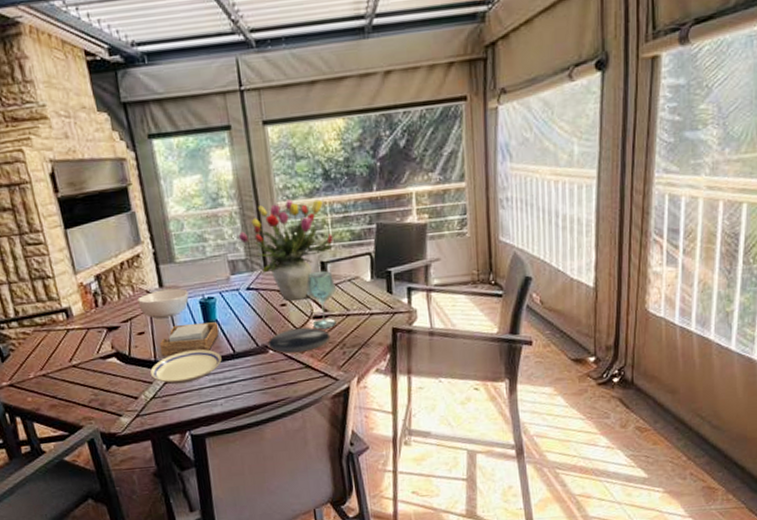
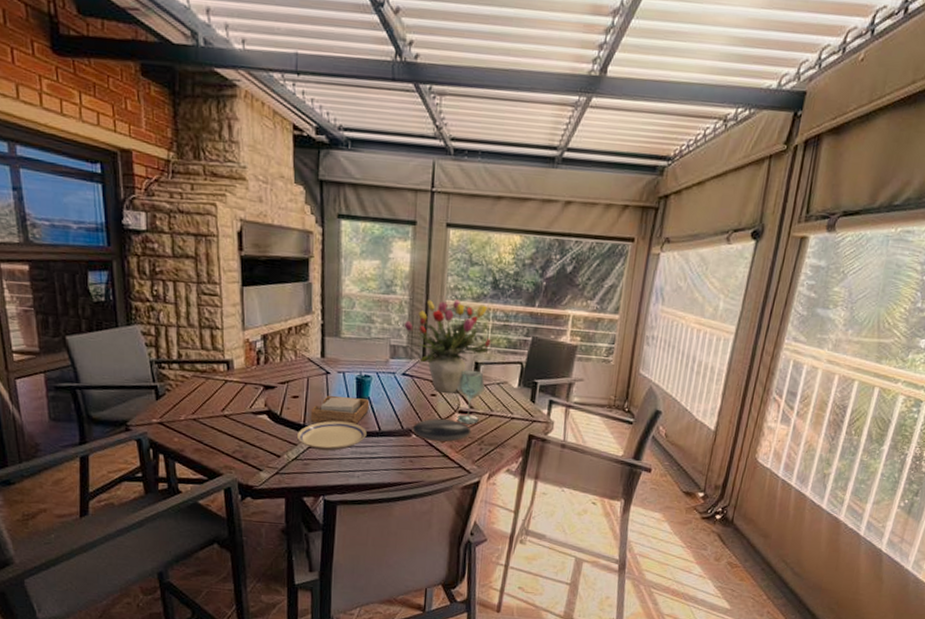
bowl: present [137,288,189,319] -> none [298,359,347,387]

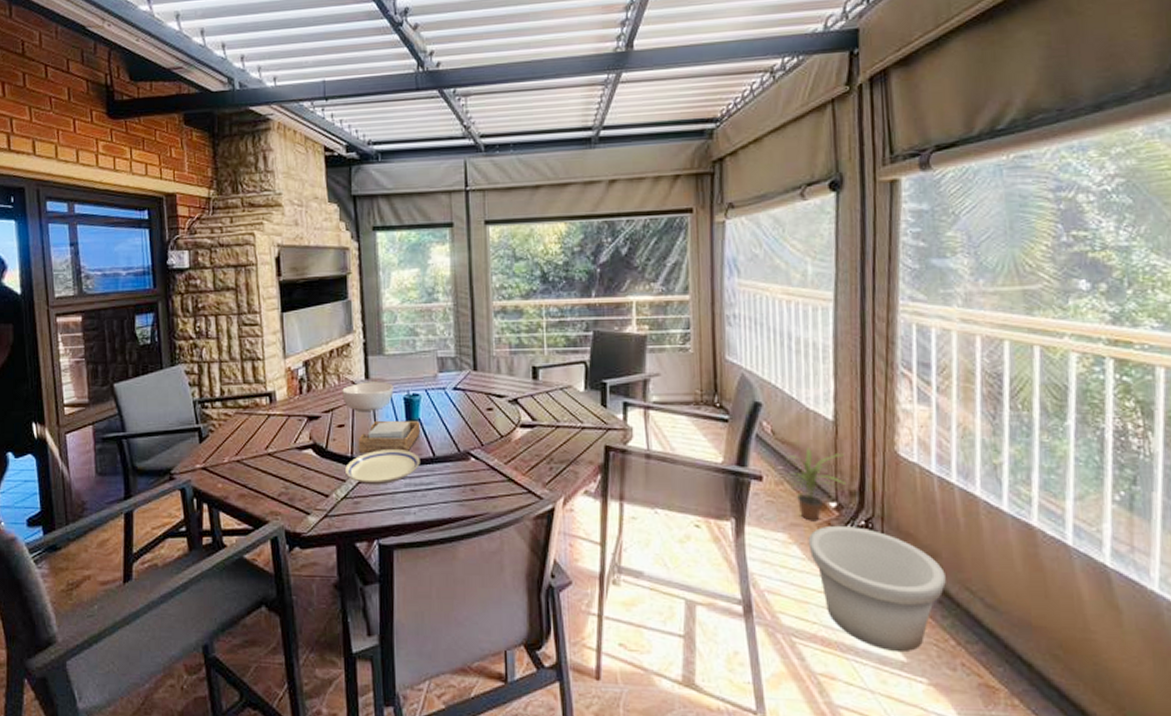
bowl: none [298,359,347,387] -> present [342,381,394,411]
flower arrangement: present [404,299,493,393] -> none [450,300,549,405]
plate: present [412,418,472,443] -> none [470,435,537,464]
wine glass: present [456,369,486,425] -> none [514,376,548,440]
potted plant: none [671,450,717,506] -> present [785,447,845,522]
pot: none [676,509,771,603] -> present [808,525,946,653]

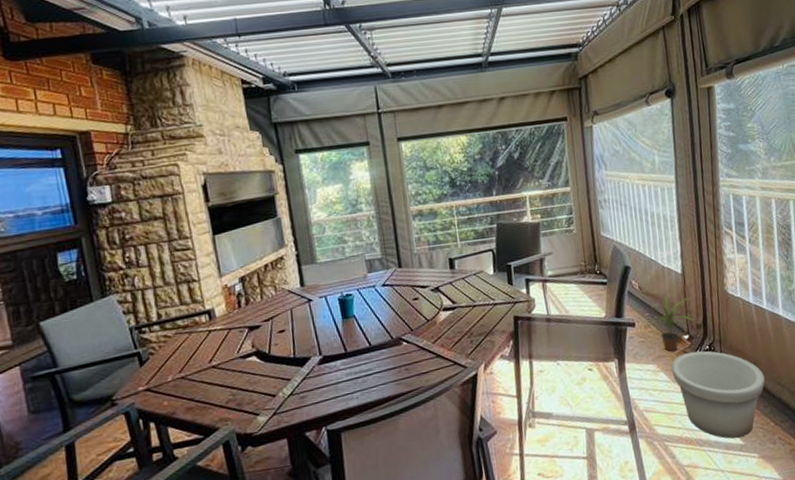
bowl: present [342,381,394,411] -> none [279,287,329,317]
plate: present [345,449,420,485] -> none [289,344,358,380]
napkin holder: present [358,421,421,453] -> none [299,317,356,353]

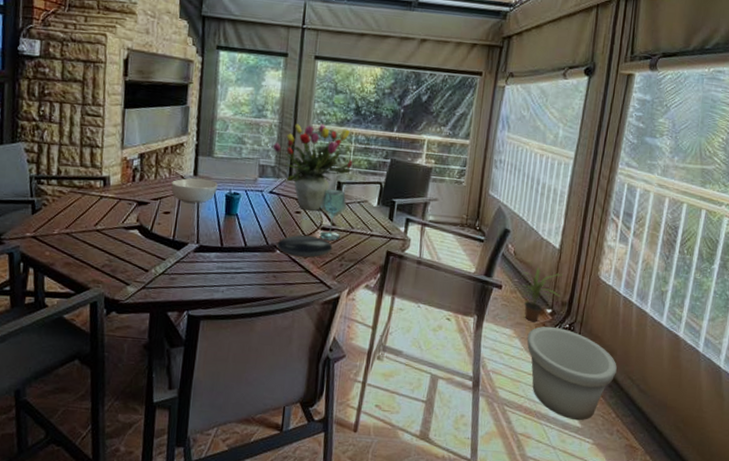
bowl: none [279,287,329,317] -> present [171,177,218,203]
flower arrangement: none [375,204,462,295] -> present [273,124,354,211]
plate: none [401,318,459,345] -> present [276,234,333,259]
wine glass: none [436,266,464,320] -> present [319,188,347,241]

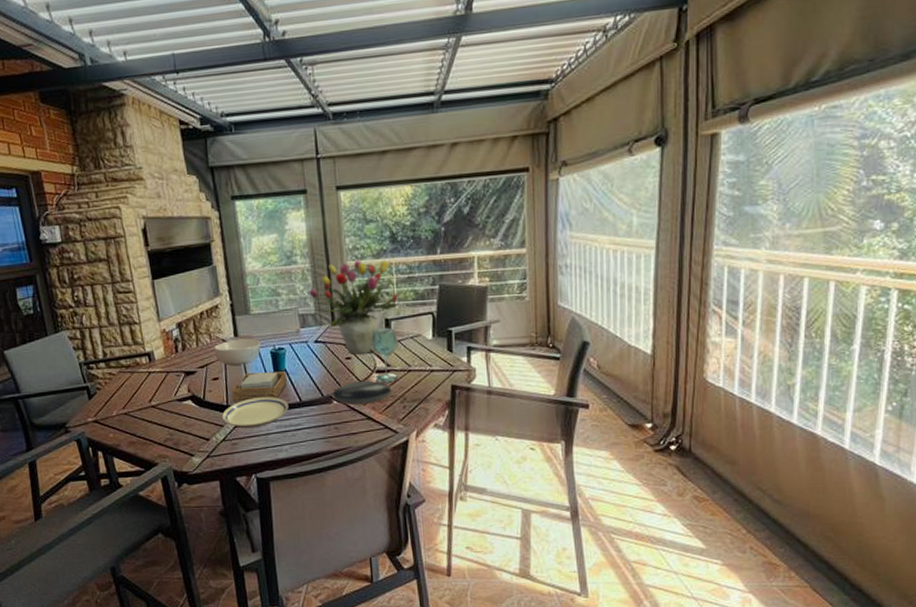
plate: none [166,236,233,266] -> present [222,397,289,429]
napkin holder: none [179,212,237,241] -> present [232,371,288,401]
potted plant: present [521,267,562,323] -> none [609,378,660,440]
pot: present [526,326,617,421] -> none [626,442,741,542]

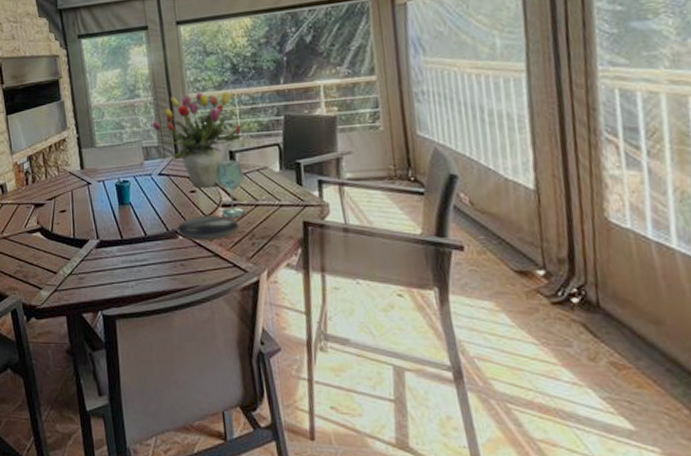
bowl: present [214,338,261,366] -> none [62,171,106,198]
plate: present [222,397,289,429] -> none [69,230,134,263]
napkin holder: present [232,371,288,401] -> none [78,205,132,234]

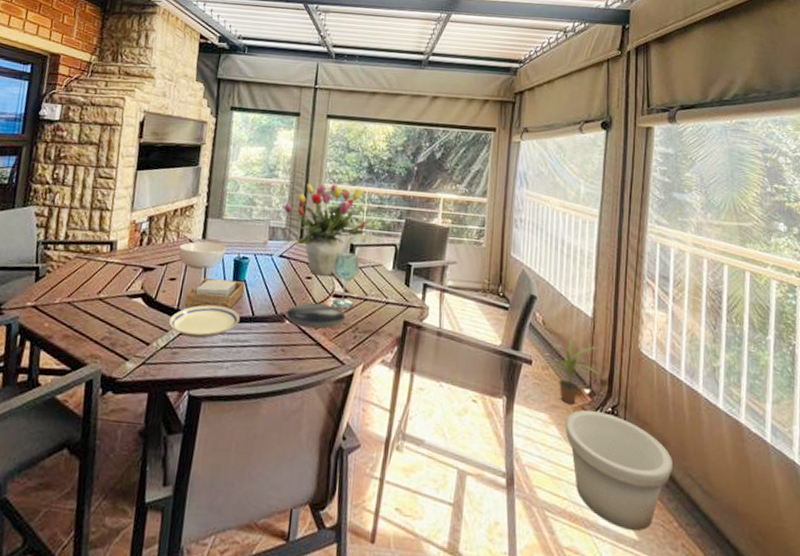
bowl: none [62,171,106,198] -> present [178,241,227,269]
plate: none [69,230,134,263] -> present [169,305,240,339]
napkin holder: none [78,205,132,234] -> present [184,278,245,310]
potted plant: none [486,217,553,290] -> present [552,339,598,405]
pot: none [516,293,674,421] -> present [565,409,673,531]

